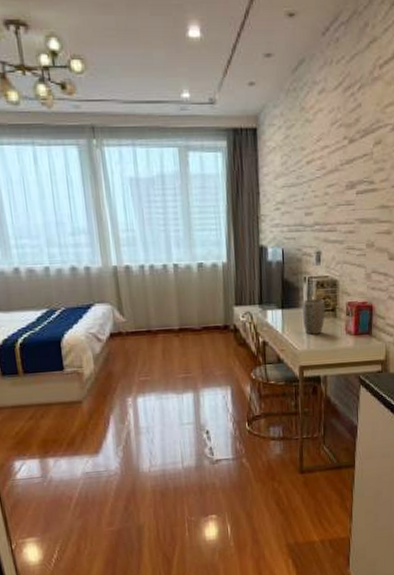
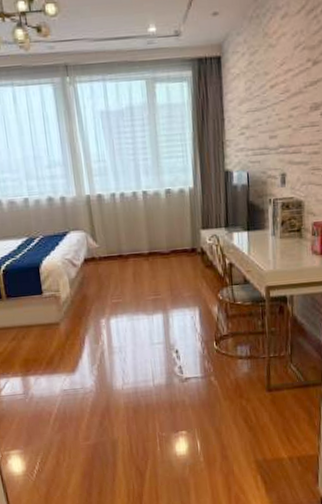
plant pot: present [302,298,325,335] -> none [268,220,291,256]

